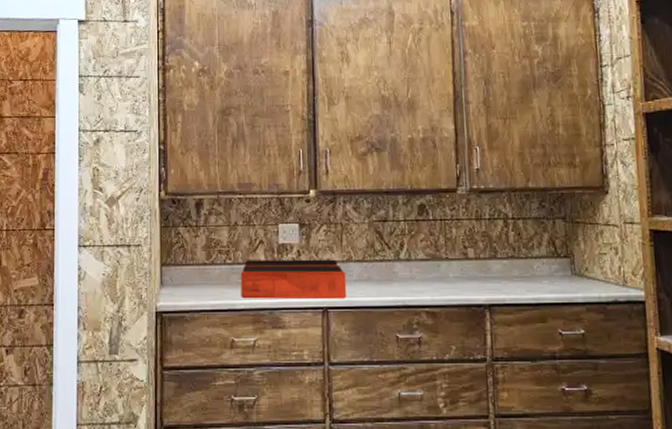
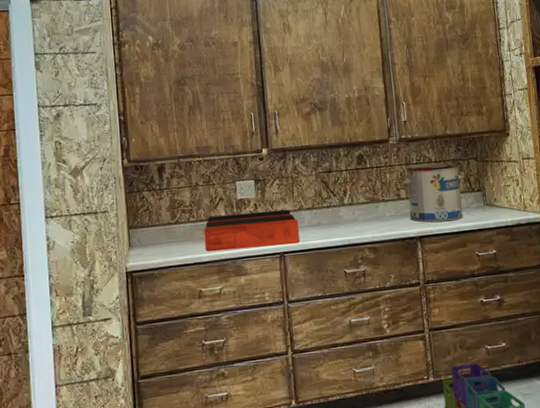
paint can: none [469,219,547,290] -> present [401,163,463,223]

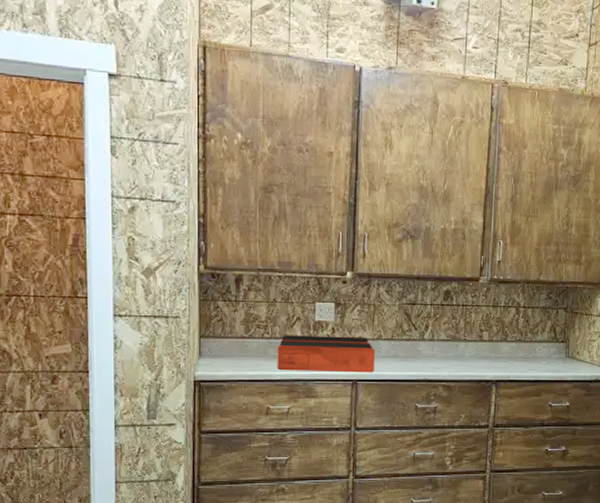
paint can: present [401,163,463,223] -> none [485,307,549,369]

